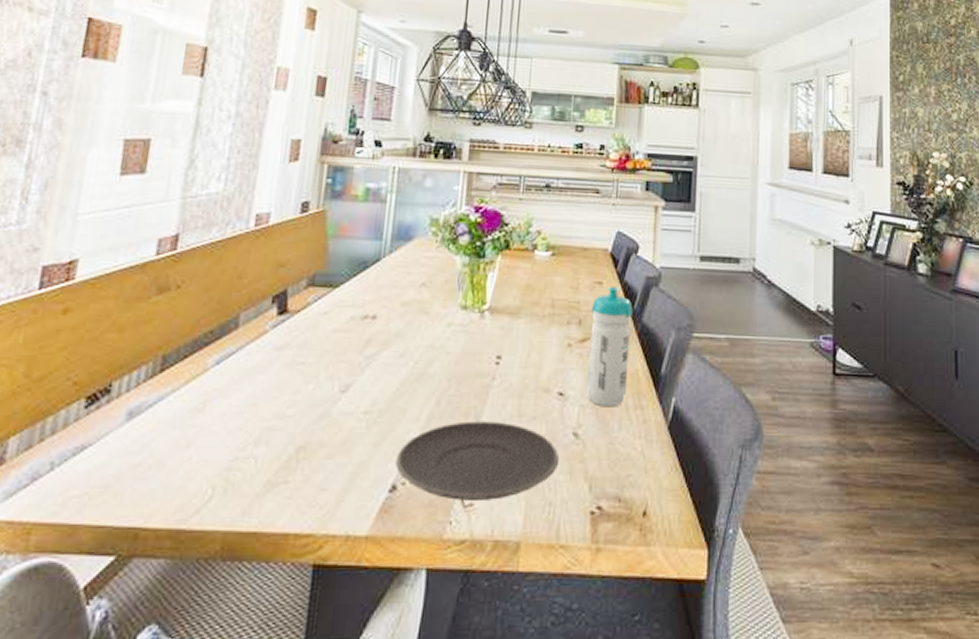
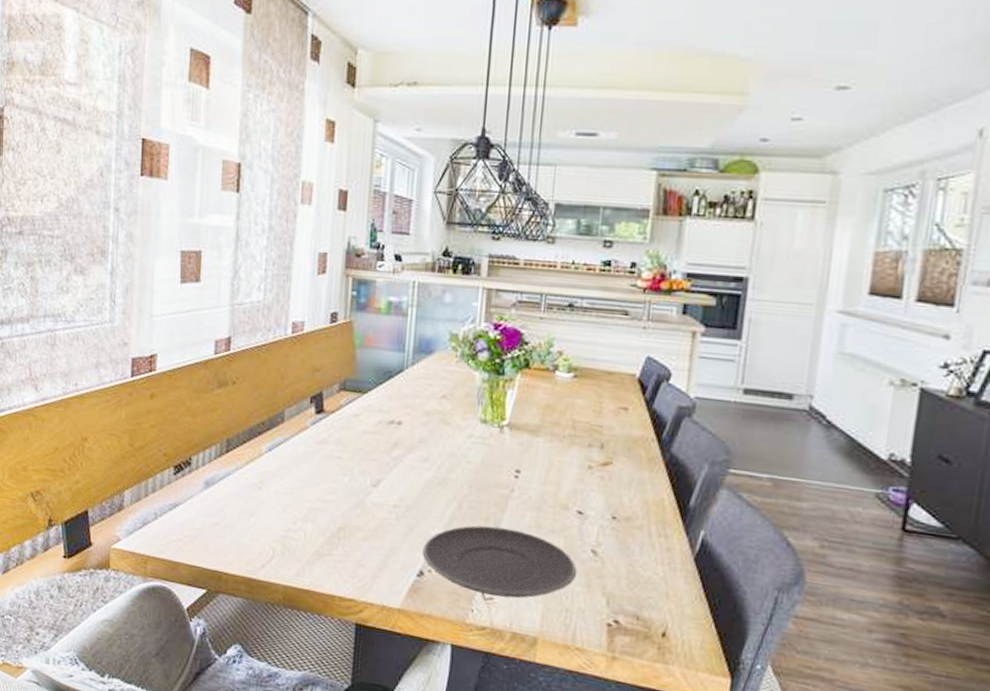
water bottle: present [587,287,633,406] -> none [607,413,661,531]

